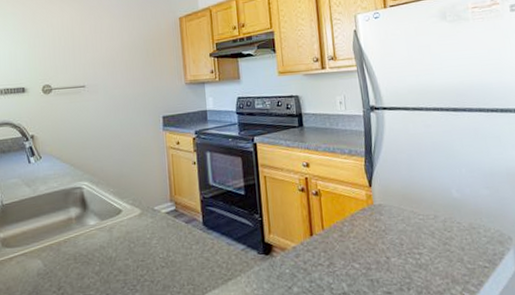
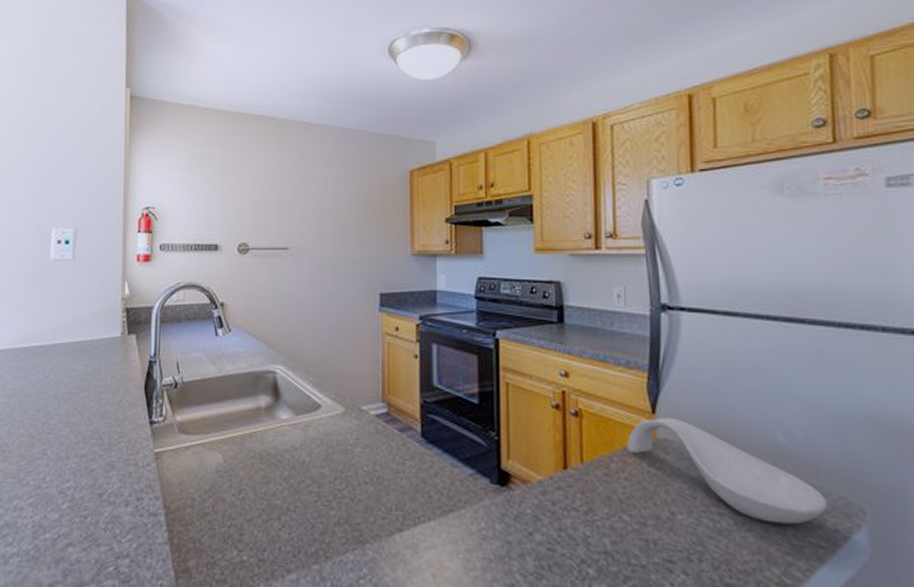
spoon rest: none [353,188,489,255] -> present [627,417,829,525]

